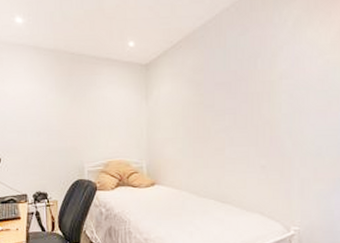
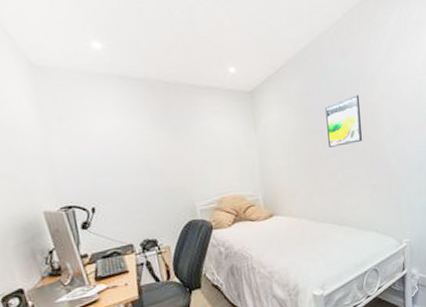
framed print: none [217,72,257,123] -> present [324,95,363,148]

